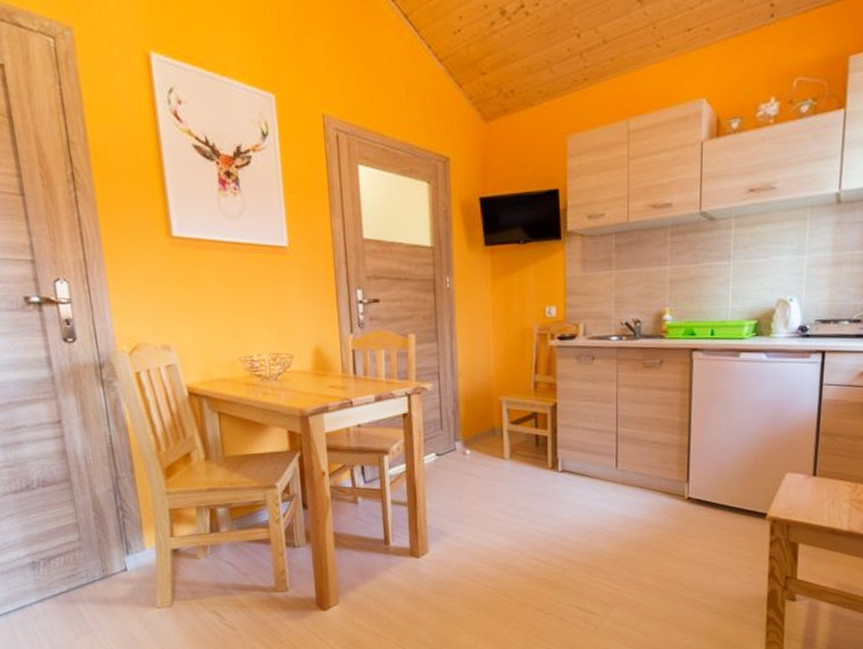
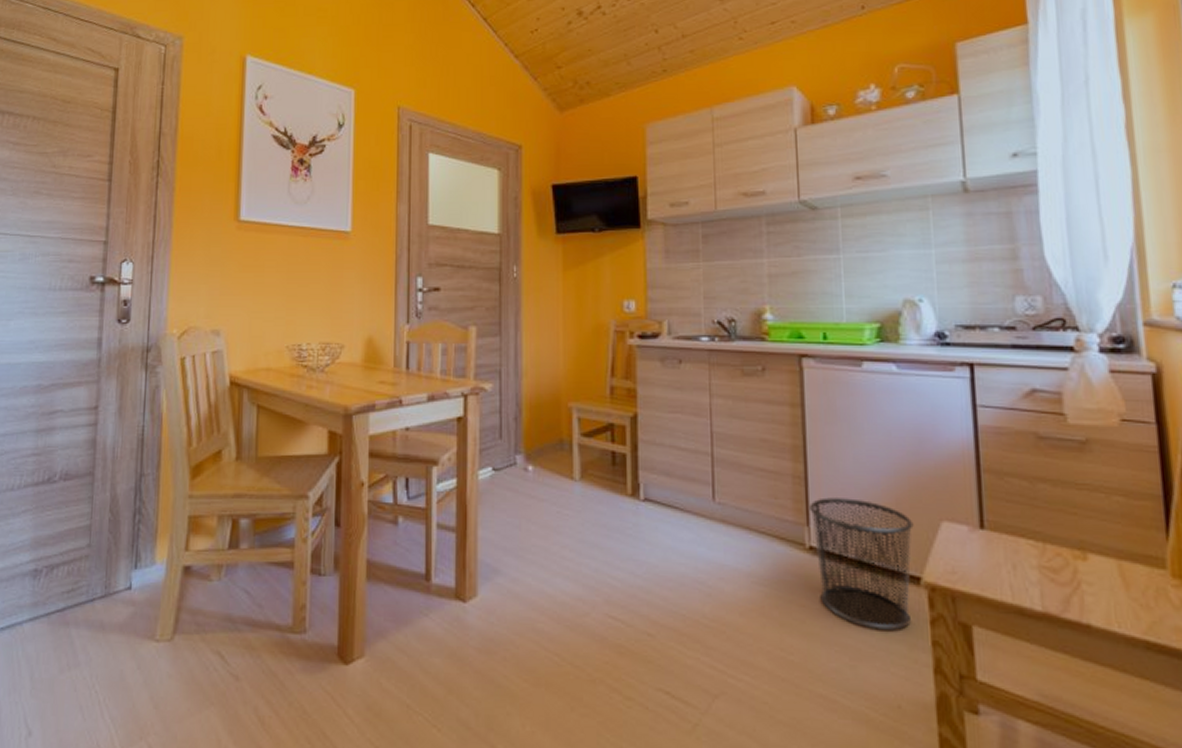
waste bin: none [690,460,766,552] -> present [809,497,914,630]

